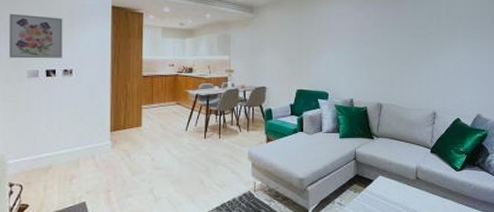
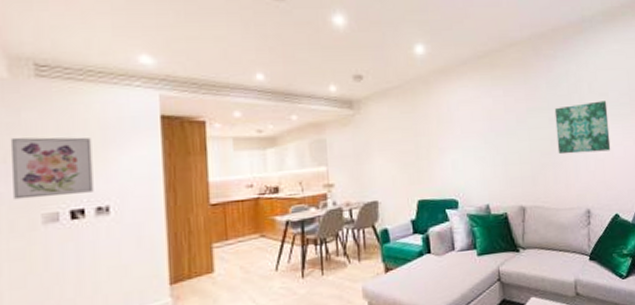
wall art: none [414,23,461,66] -> present [554,100,611,155]

